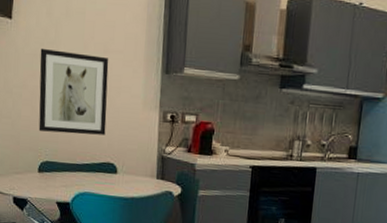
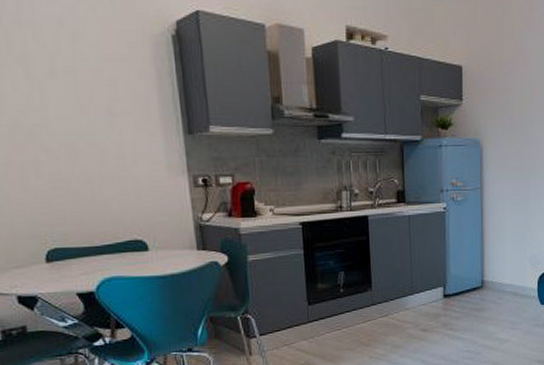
wall art: present [38,48,109,136] -> none [23,116,127,214]

